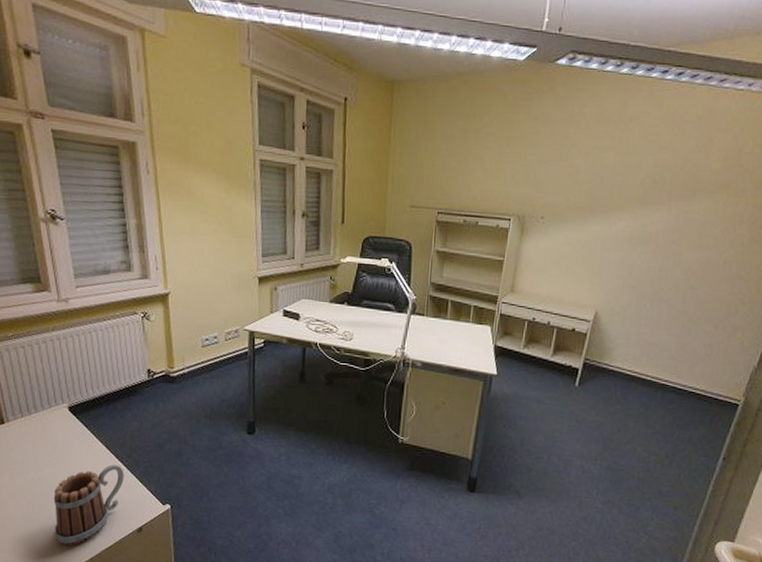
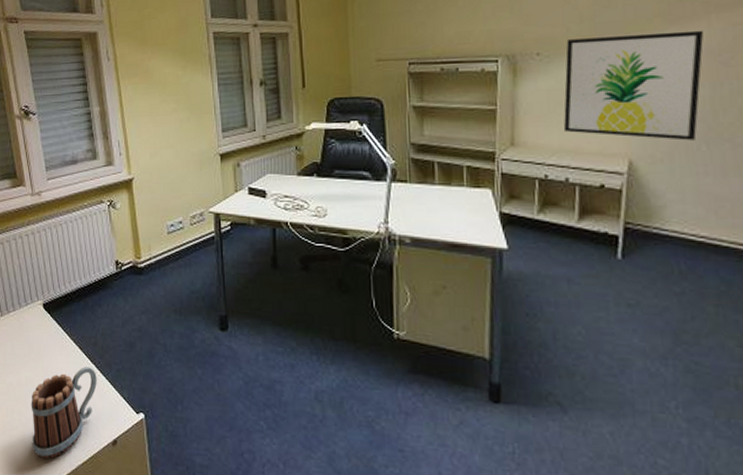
wall art: none [553,208,665,300] -> present [563,30,704,141]

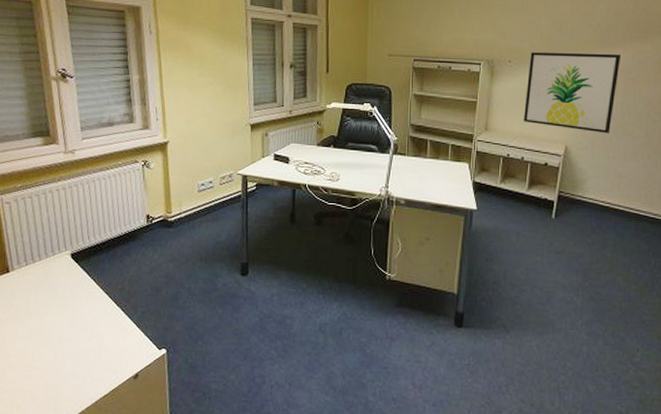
mug: present [31,366,97,459] -> none [52,310,122,395]

